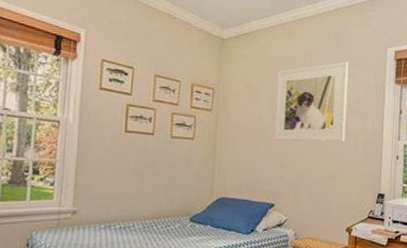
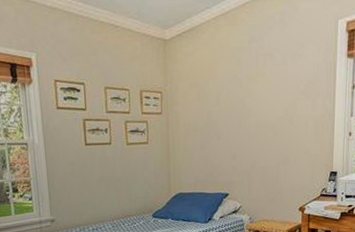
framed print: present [273,61,349,142] -> none [223,42,297,135]

